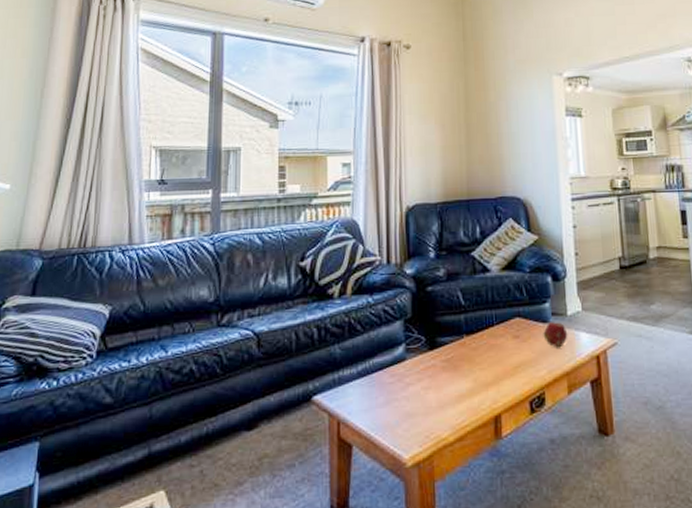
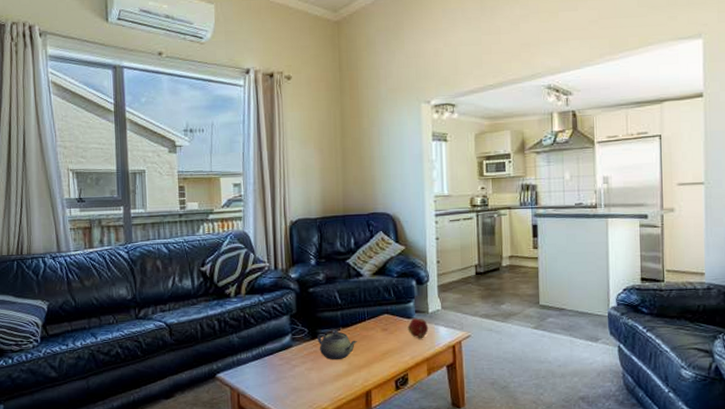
teapot: none [436,338,484,377] -> present [317,330,357,360]

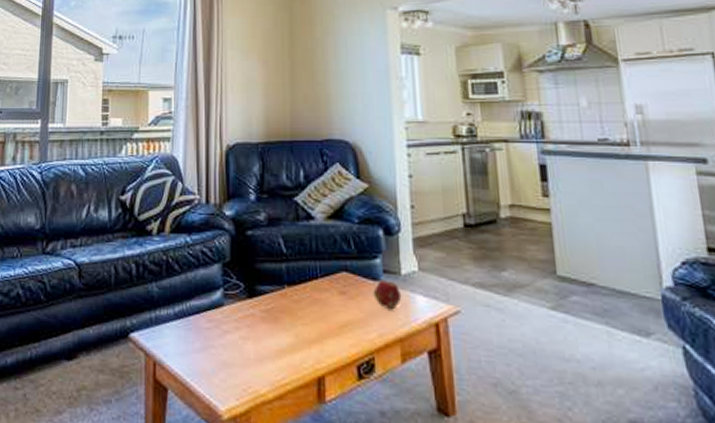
teapot: present [317,330,357,360] -> none [255,288,307,330]

